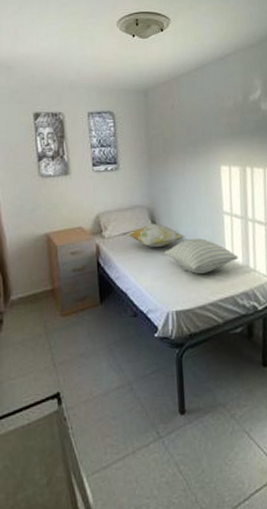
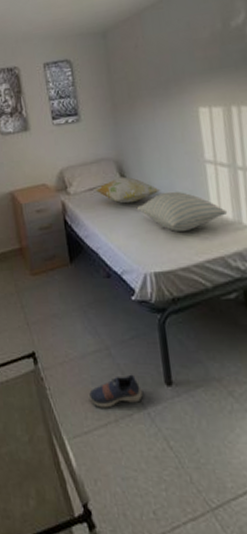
shoe: none [109,406,159,442] -> present [88,374,143,408]

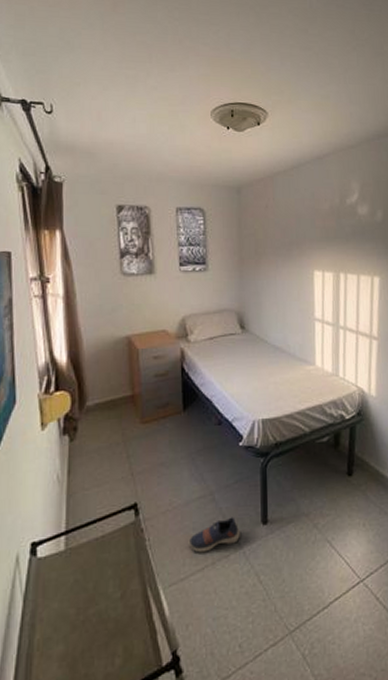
decorative pillow: present [94,176,161,204] -> none [215,328,276,354]
pillow: present [137,191,228,232] -> none [253,344,329,381]

